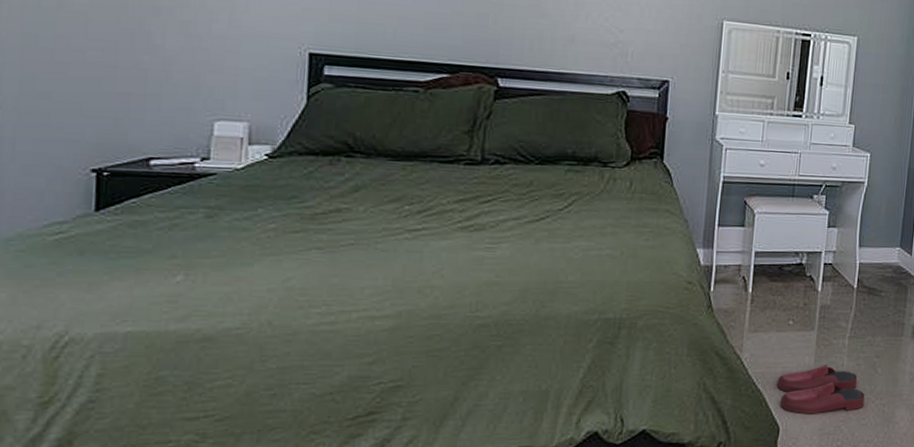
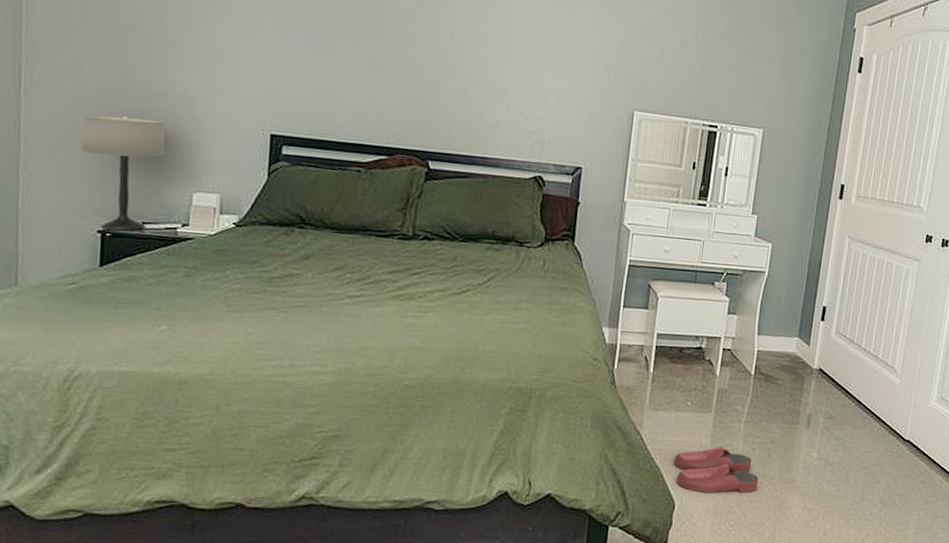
table lamp: none [67,34,178,170] -> present [80,114,166,231]

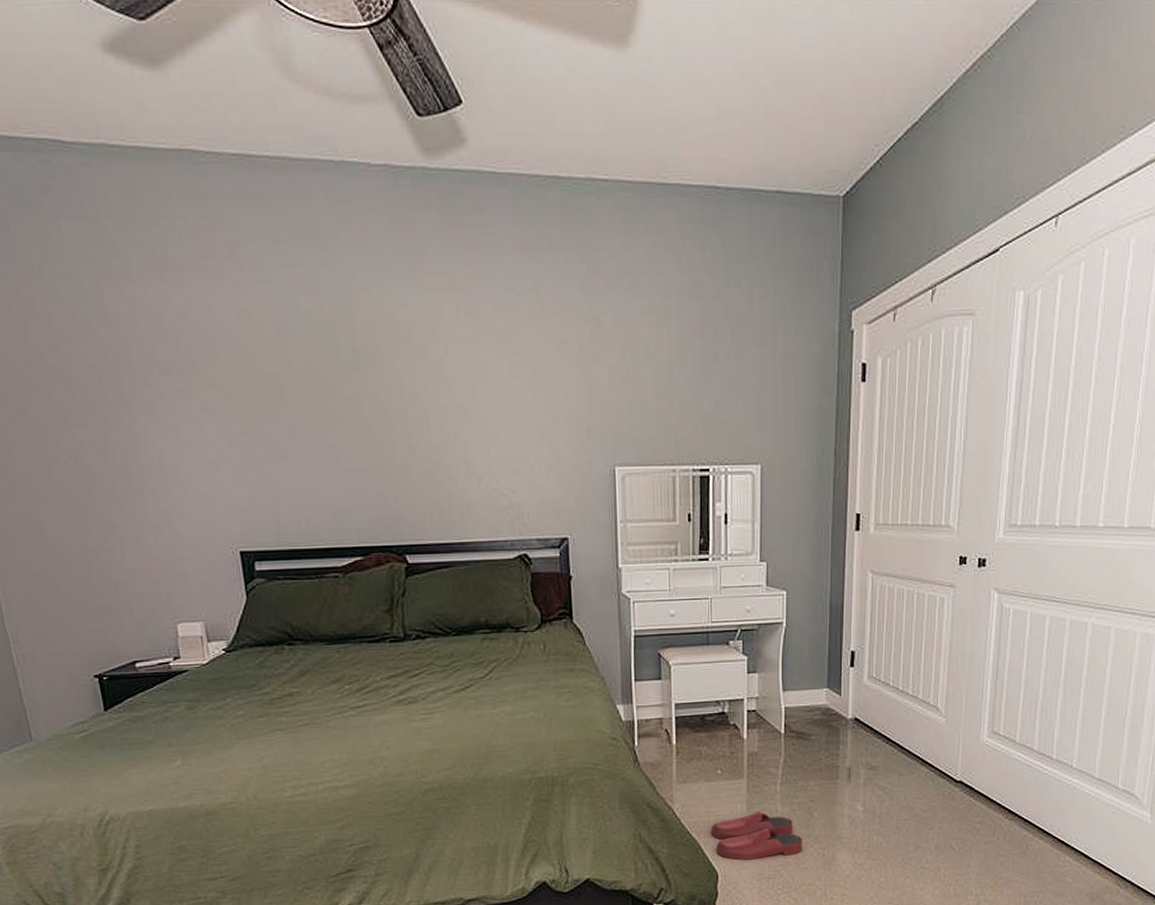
table lamp: present [80,114,166,231] -> none [52,554,142,675]

